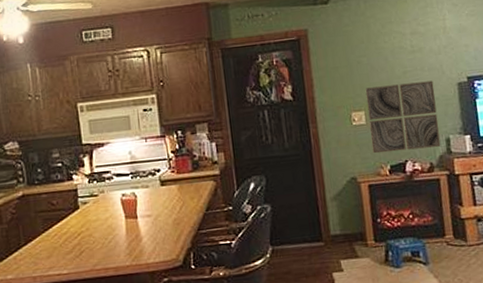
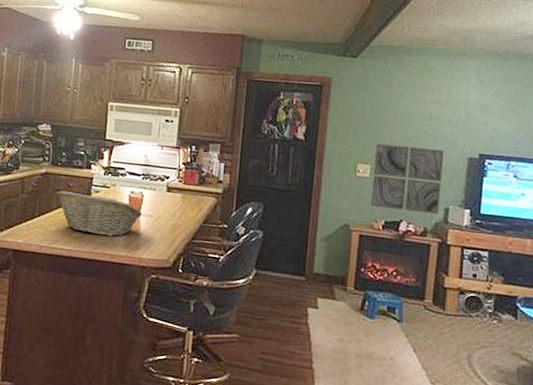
fruit basket: none [39,205,140,251] -> present [56,190,143,237]

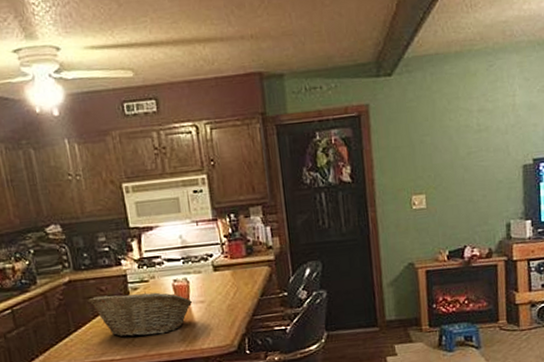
wall art: present [370,144,444,214] -> none [427,162,501,239]

